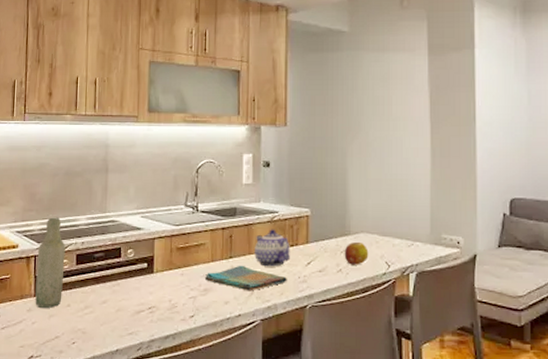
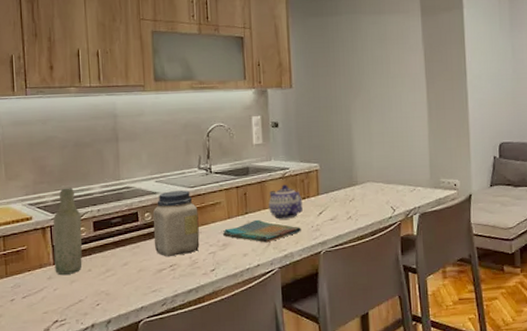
jar: none [134,228,182,298] -> present [152,190,200,257]
fruit: present [344,241,369,265] -> none [352,190,375,212]

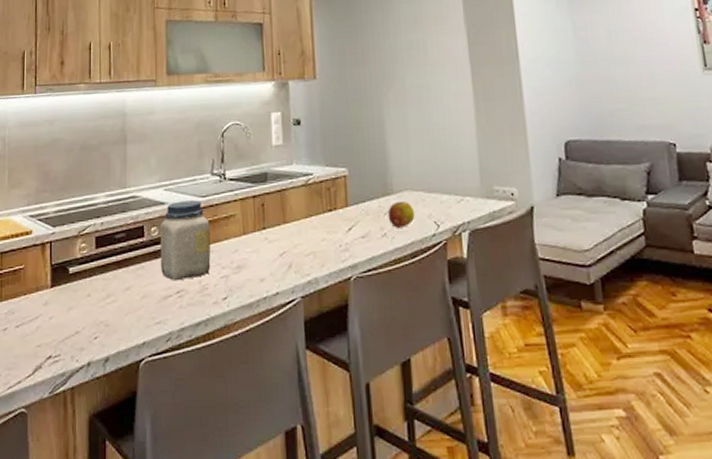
bottle: present [53,187,82,275] -> none [52,197,83,300]
dish towel: present [222,219,301,243] -> none [236,236,327,265]
teapot: present [269,184,303,220] -> none [289,193,329,236]
fruit: none [352,190,375,212] -> present [387,200,415,228]

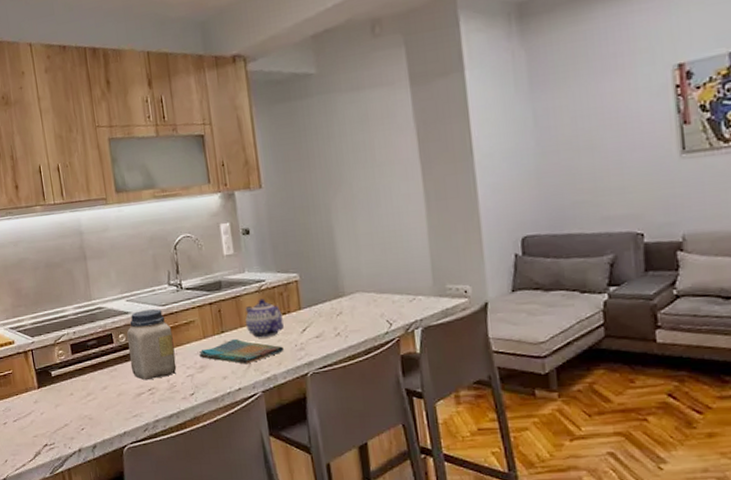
dish towel: none [236,236,327,265] -> present [198,338,284,364]
teapot: none [289,193,329,236] -> present [245,298,284,338]
fruit: present [387,200,415,228] -> none [340,302,368,327]

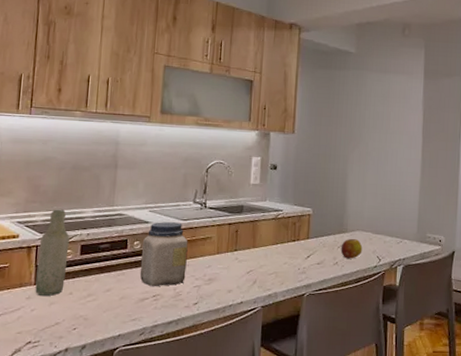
bottle: none [33,310,65,399] -> present [35,209,70,296]
dish towel: present [198,338,284,364] -> none [209,257,288,281]
teapot: present [245,298,284,338] -> none [258,225,292,260]
fruit: none [340,302,368,327] -> present [340,238,363,259]

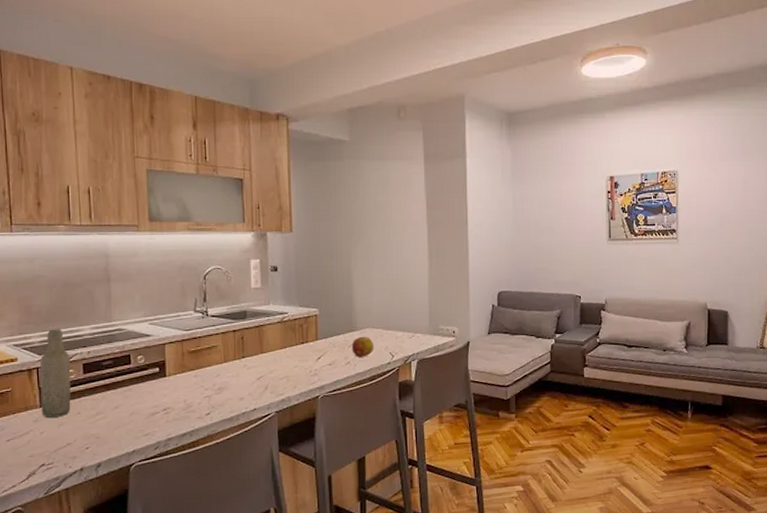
jar: present [139,222,188,287] -> none [146,333,195,401]

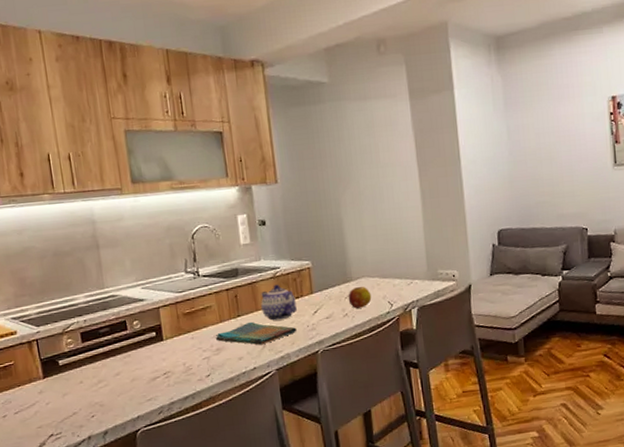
bottle: present [40,329,71,418] -> none [39,299,73,389]
dish towel: none [218,363,299,387] -> present [215,321,297,345]
teapot: none [266,329,301,364] -> present [261,284,297,321]

